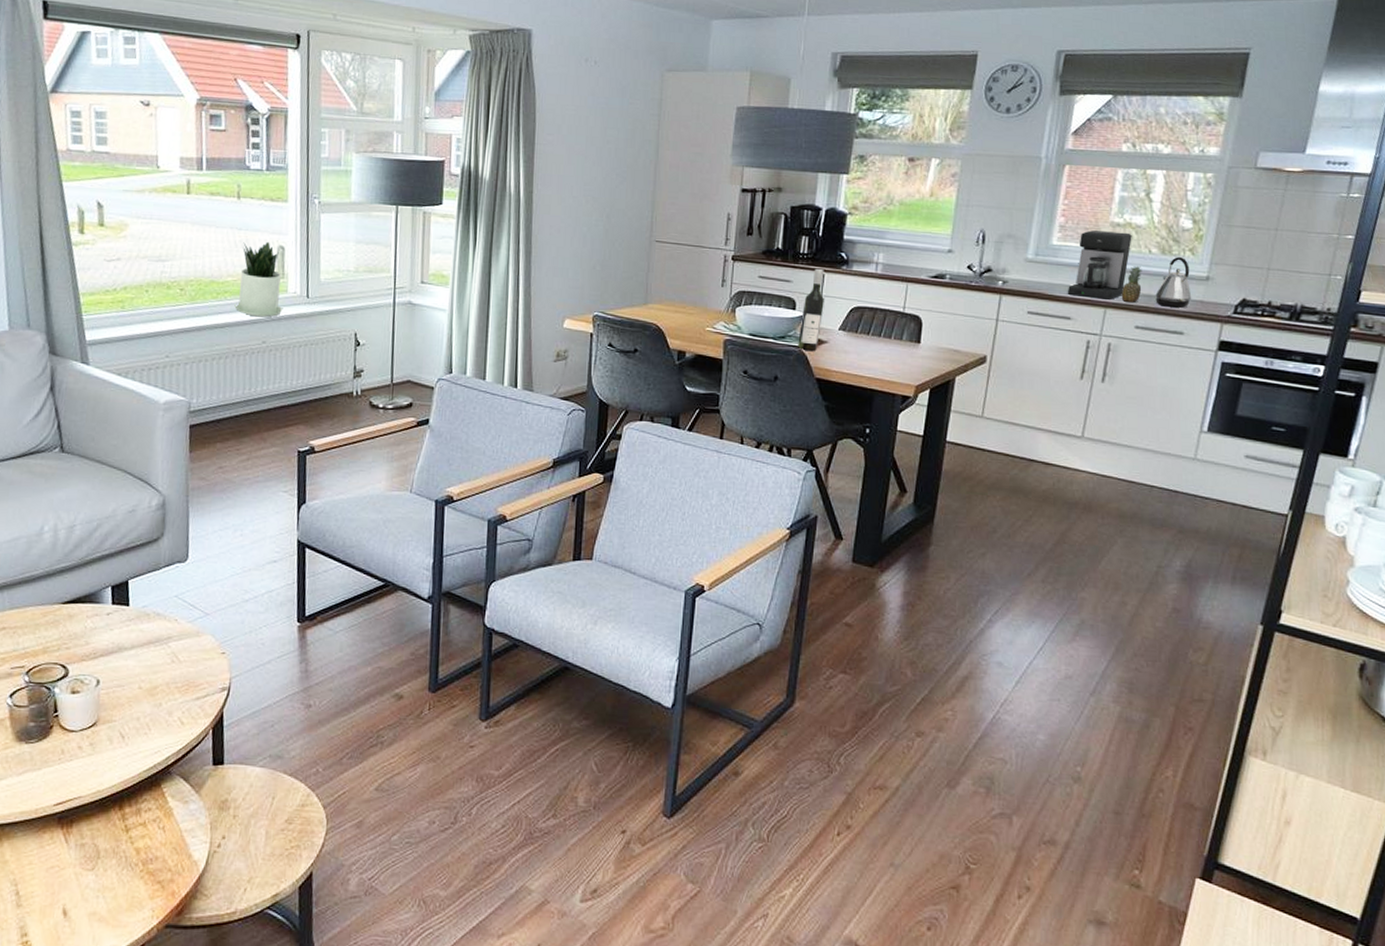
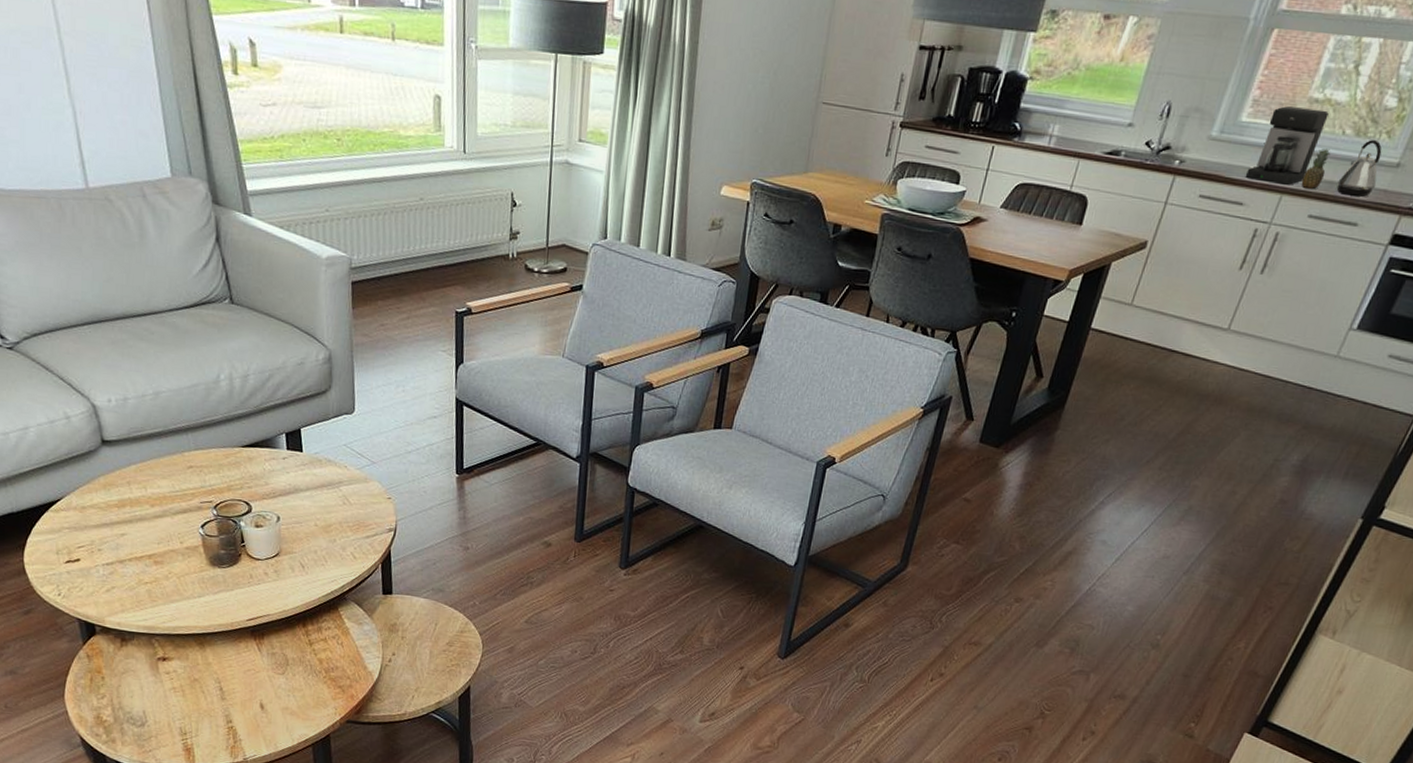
planter: present [234,241,282,317] -> none [391,89,439,173]
bottle: present [798,268,825,352] -> none [956,139,995,230]

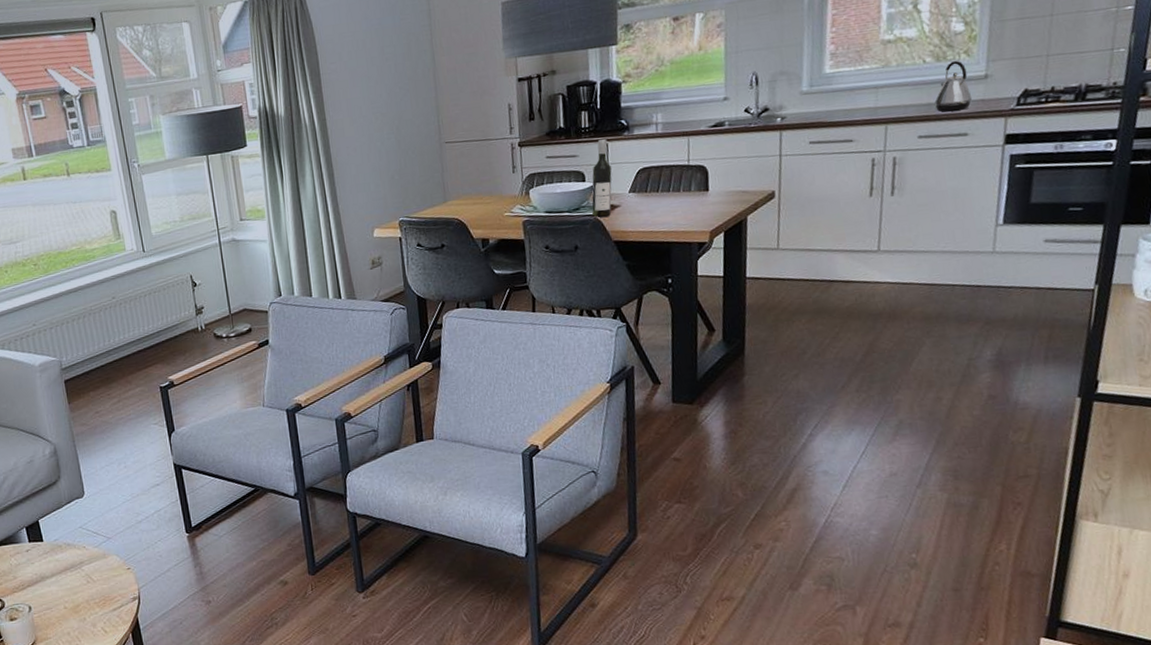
bottle: none [956,139,995,230] -> present [591,138,612,218]
coffee maker: present [1245,106,1329,185] -> none [846,47,905,119]
fruit: present [1301,149,1331,190] -> none [900,78,921,116]

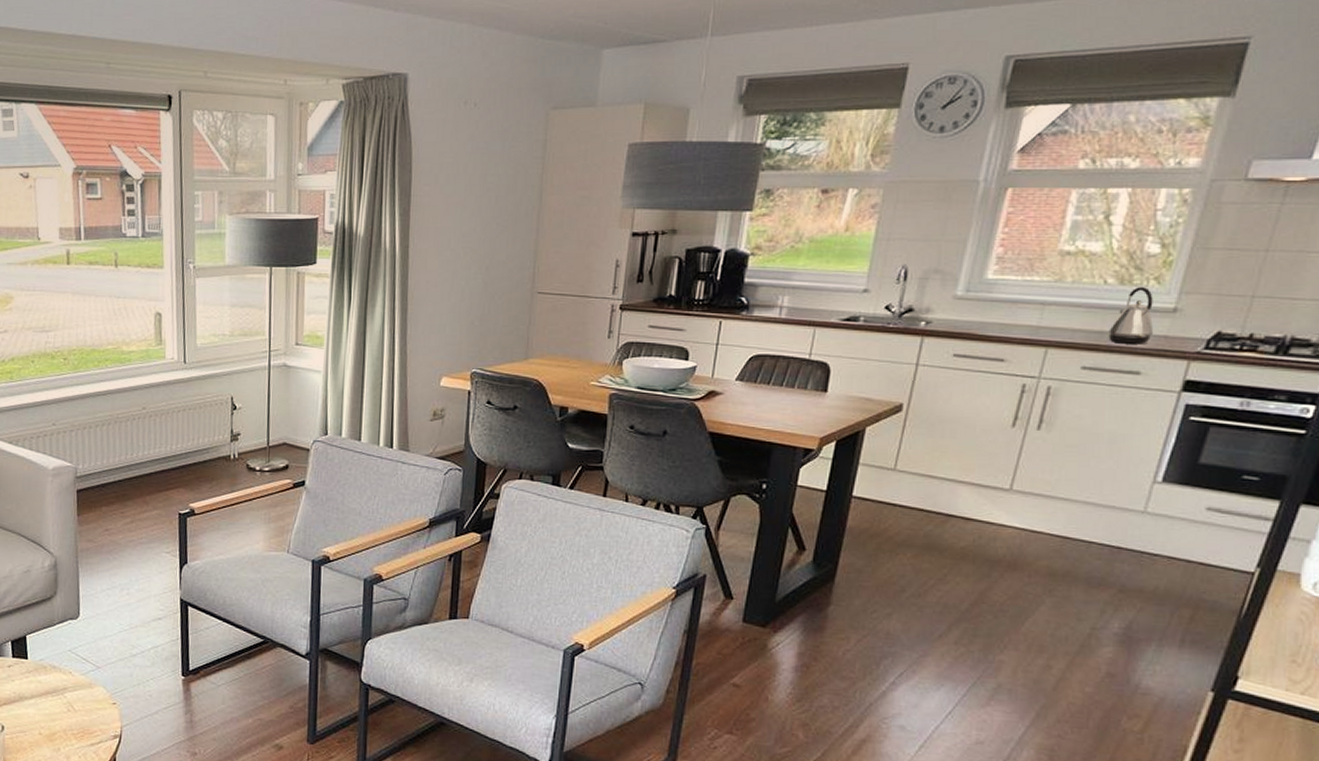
bottle: present [591,138,612,218] -> none [690,315,722,404]

